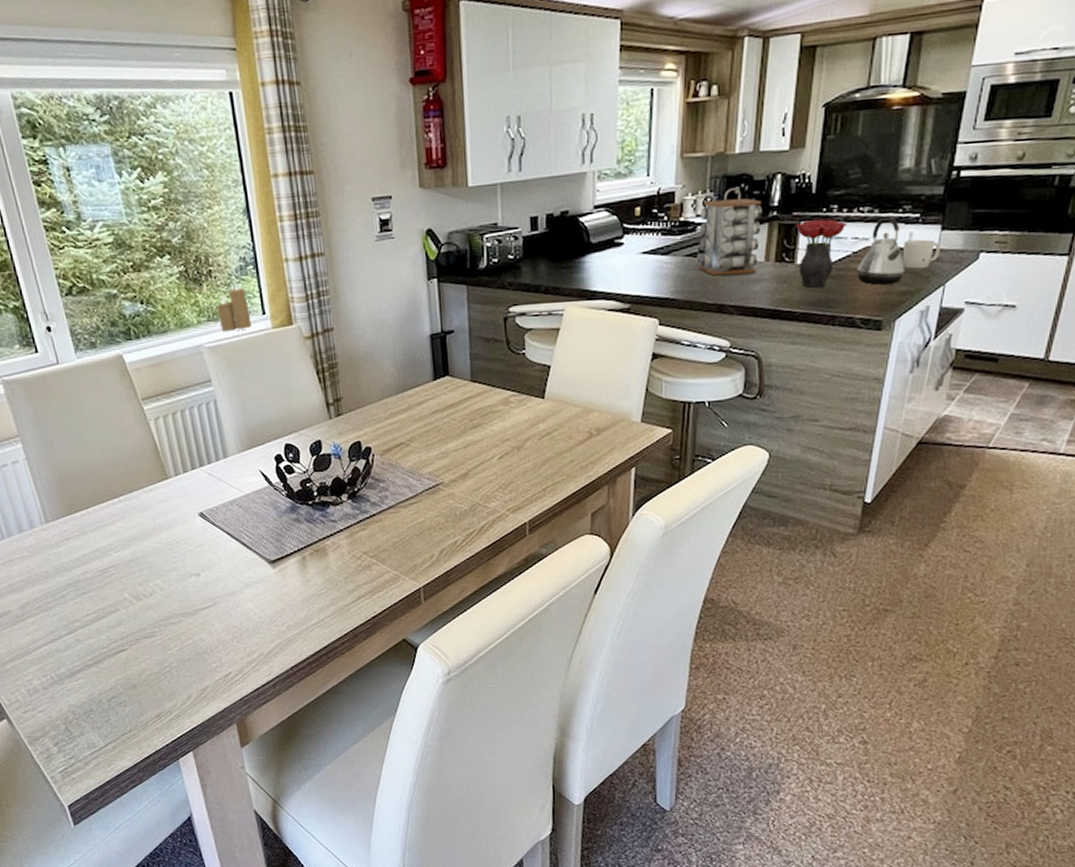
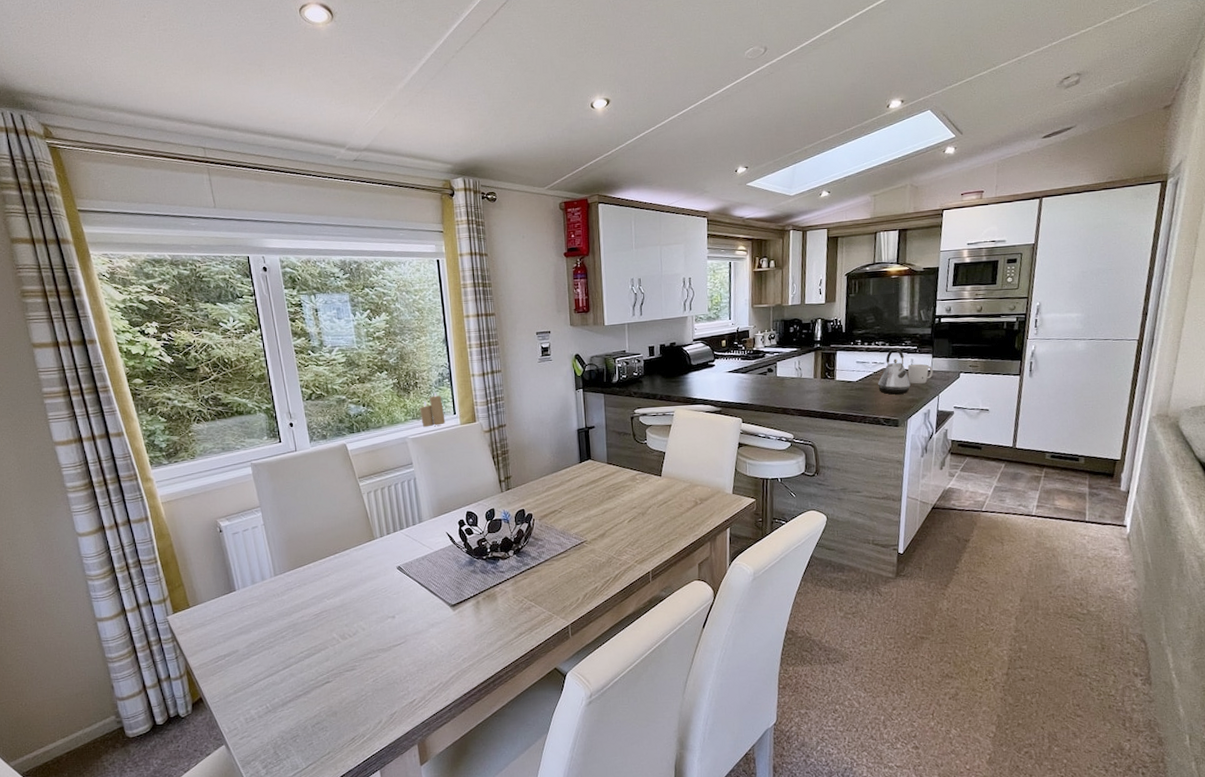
spice rack: present [698,187,763,277] -> none [767,327,810,389]
bouquet: present [796,218,847,288] -> none [833,349,868,397]

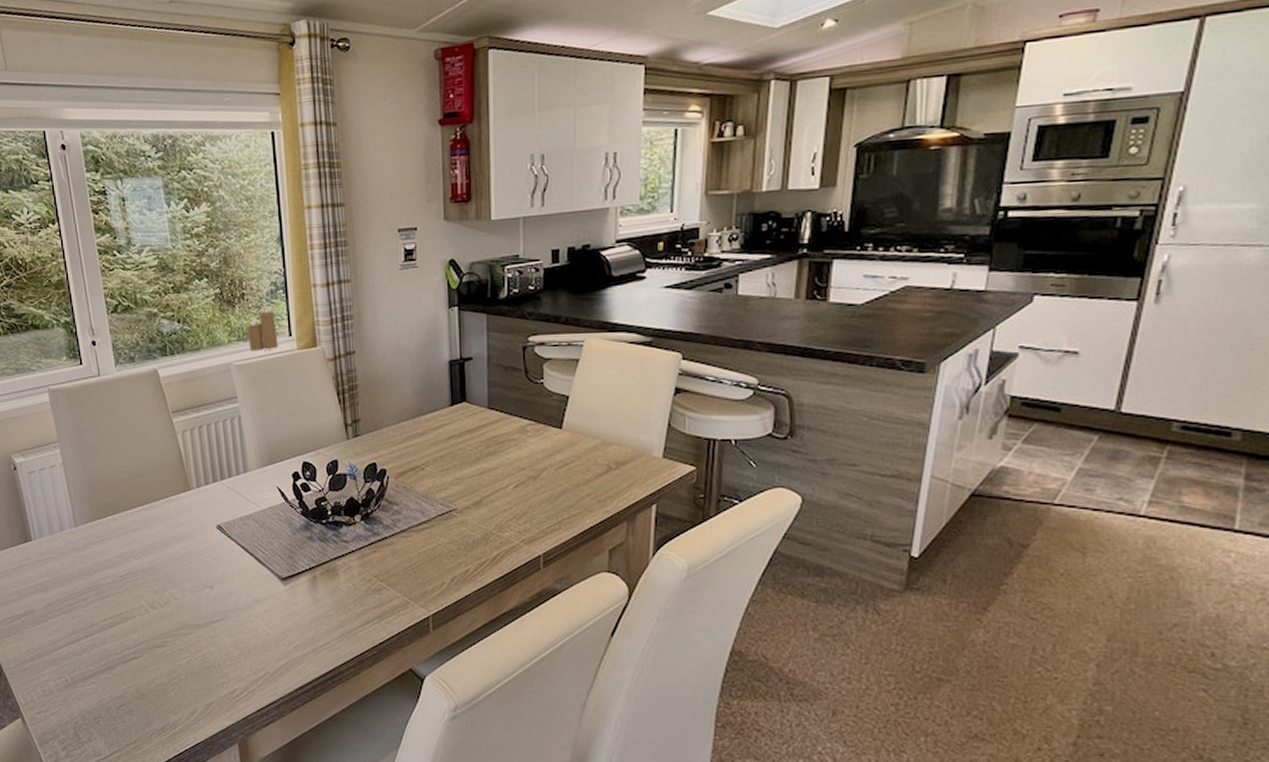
kettle: present [878,348,911,395] -> none [896,256,949,325]
mug: present [907,363,933,384] -> none [945,280,989,311]

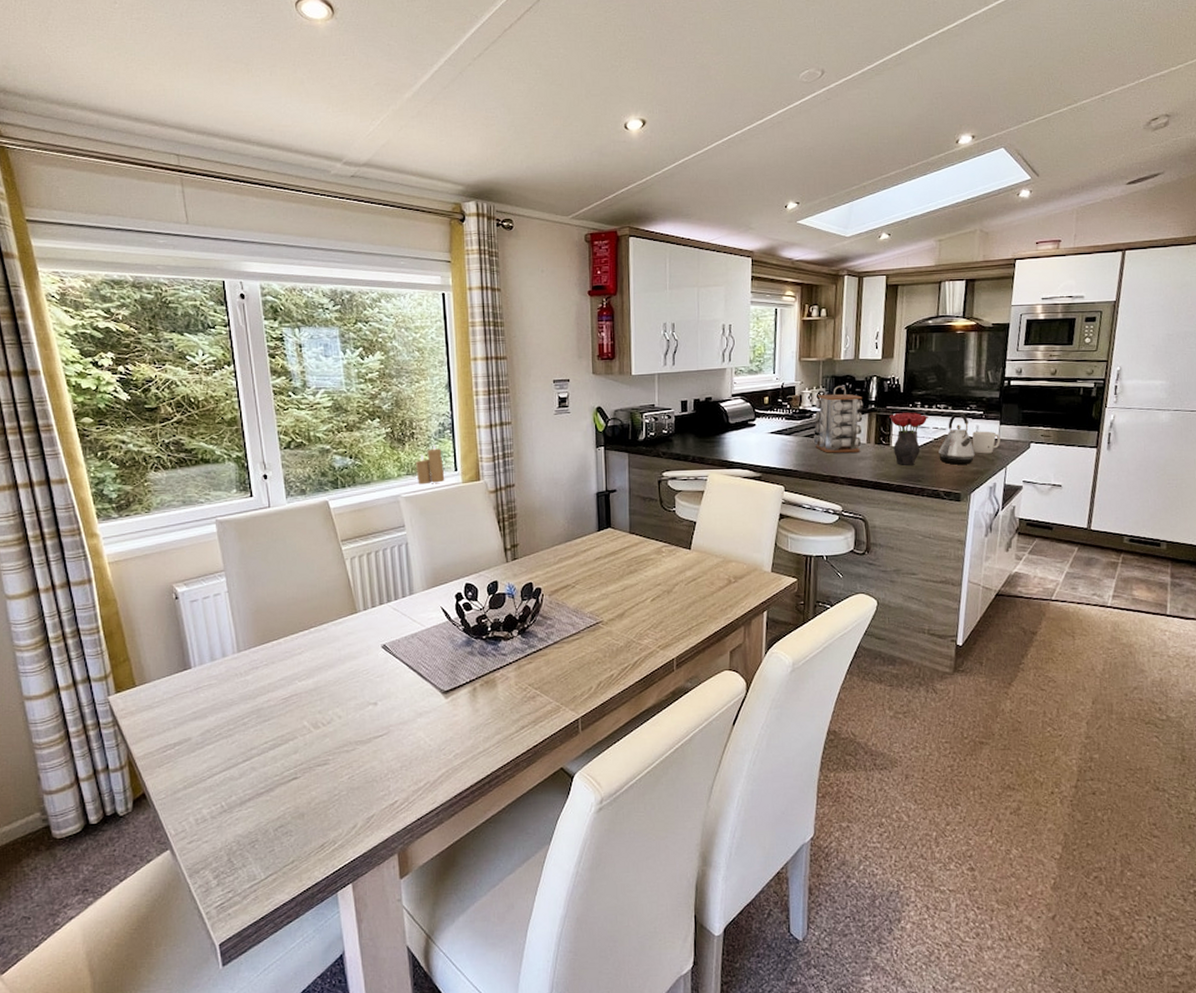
spice rack: none [723,224,792,313] -> present [814,385,864,454]
bouquet: none [828,256,883,327] -> present [889,412,928,465]
kettle: none [896,256,949,325] -> present [938,412,975,465]
mug: none [945,280,989,311] -> present [972,431,1001,454]

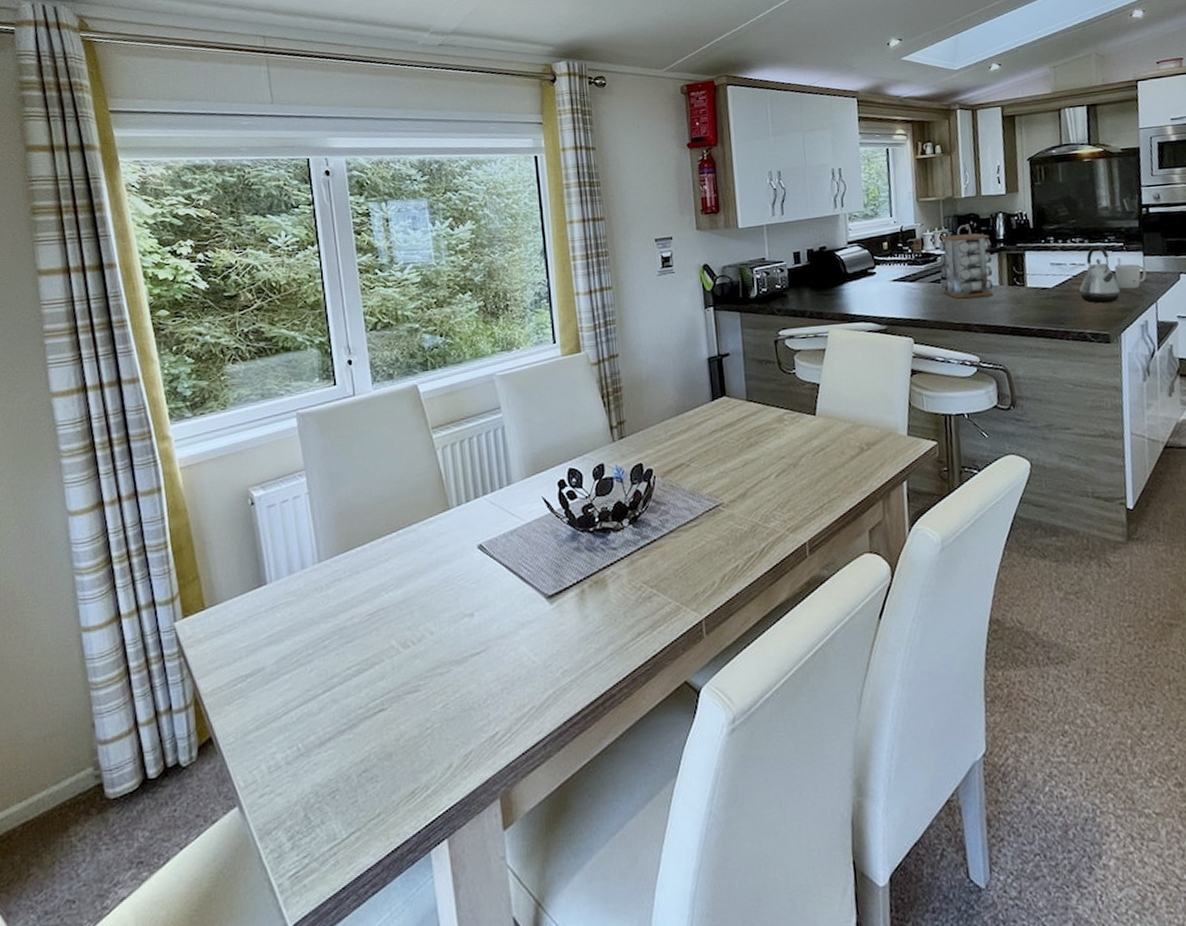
candle: present [415,445,445,485] -> none [510,316,543,361]
bouquet: present [889,412,928,465] -> none [1021,248,1064,307]

